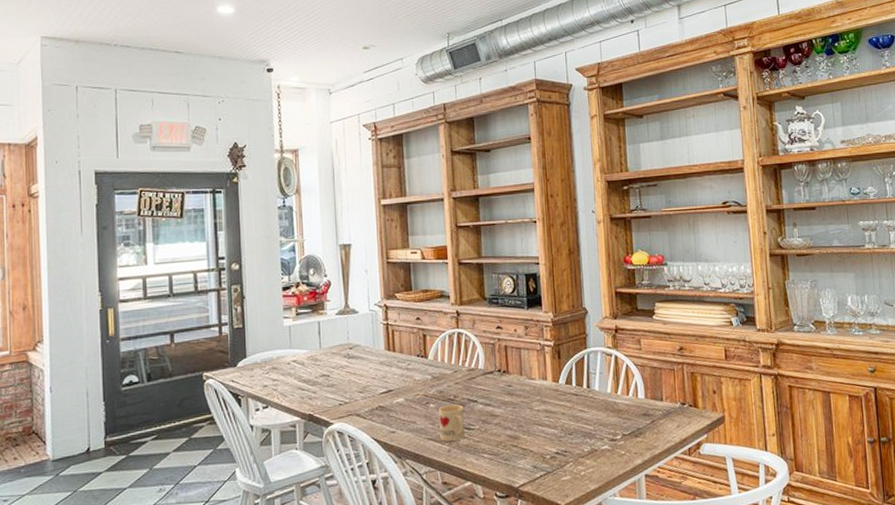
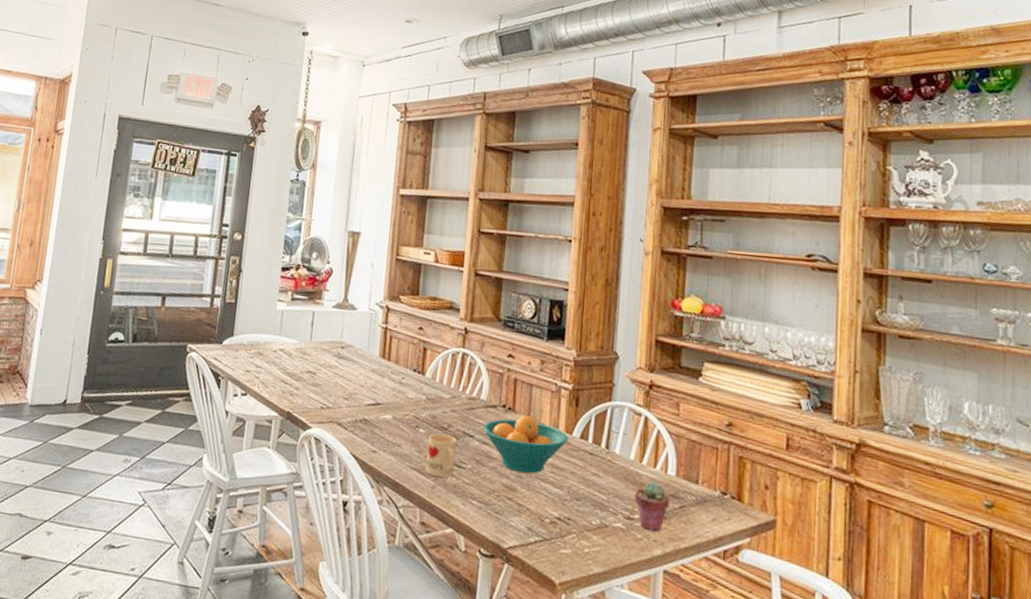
fruit bowl: none [483,374,557,423] -> present [482,414,569,474]
potted succulent: none [615,406,643,447] -> present [635,481,670,533]

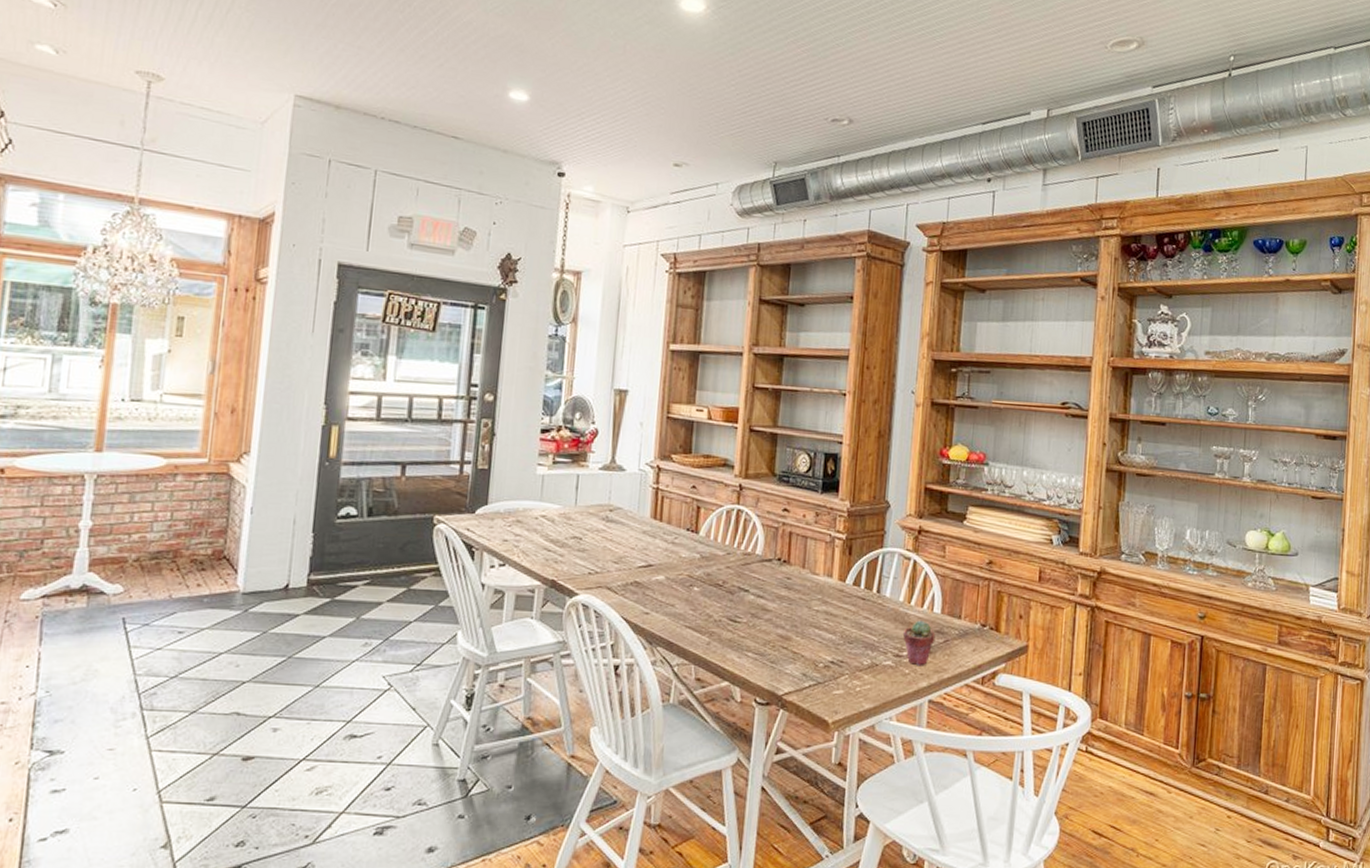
mug: present [425,433,456,478] -> none [700,590,731,634]
fruit bowl: present [482,414,569,474] -> none [758,566,843,622]

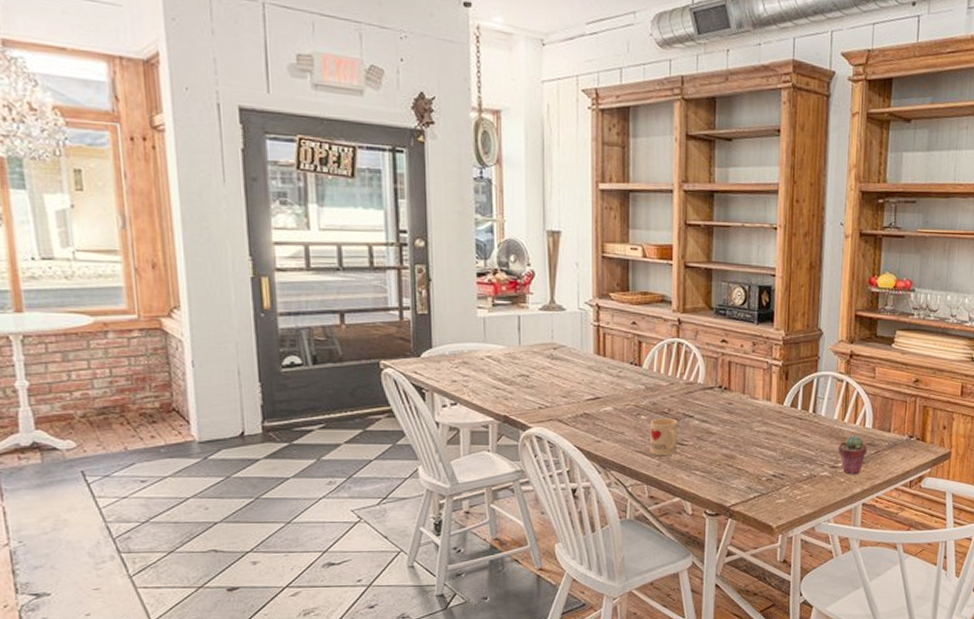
mug: none [700,590,731,634] -> present [650,418,677,456]

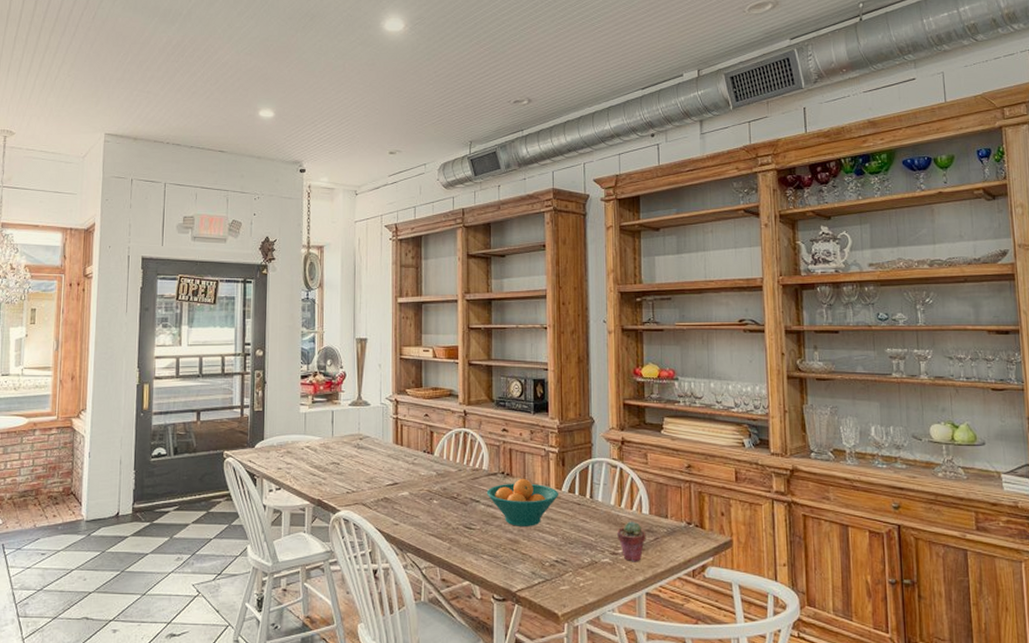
mug: present [650,418,677,456] -> none [441,503,465,540]
fruit bowl: none [701,392,781,442] -> present [486,478,559,526]

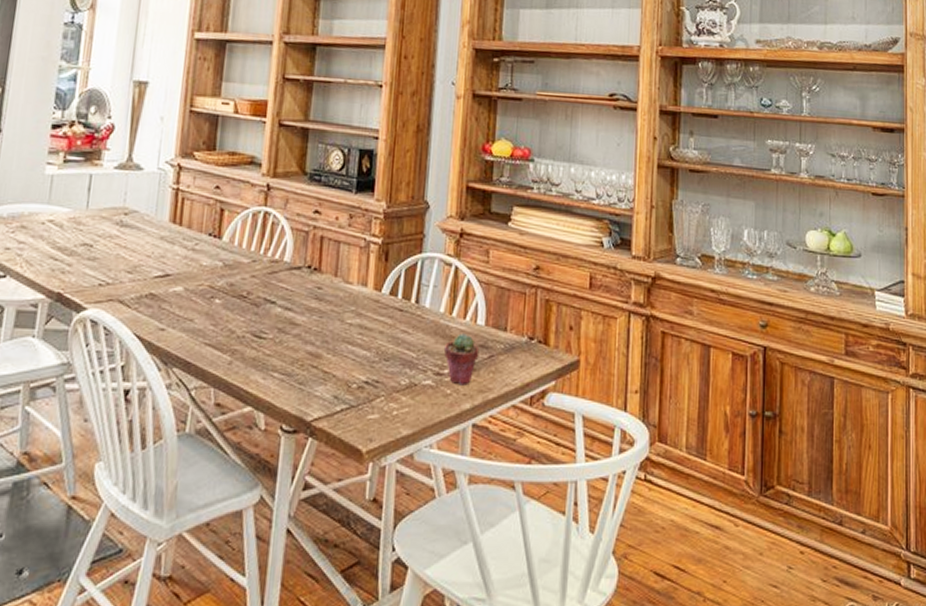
fruit bowl: present [486,478,559,526] -> none [285,274,378,337]

